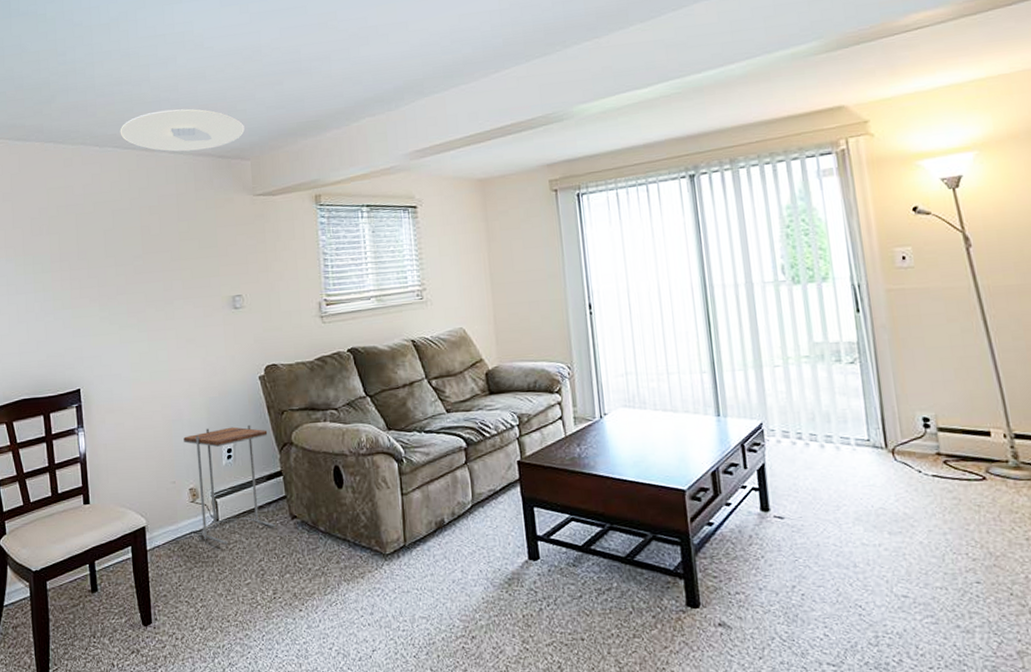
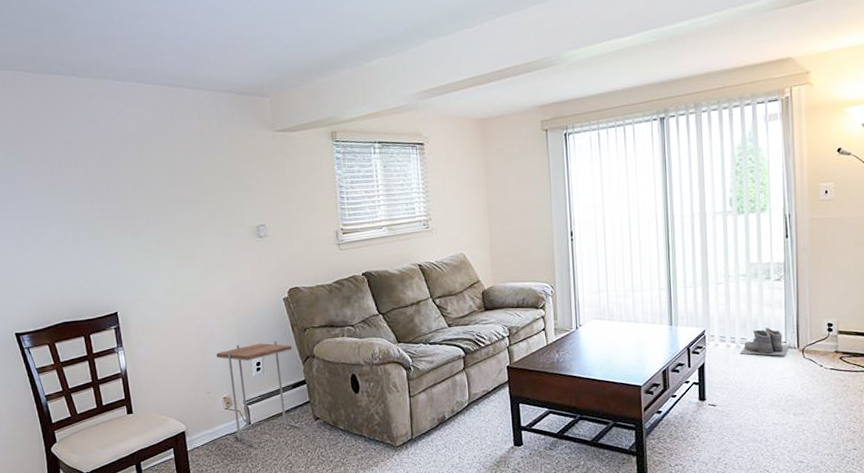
ceiling light: present [120,109,245,152] -> none [141,45,263,88]
boots: none [809,421,873,457] -> present [739,327,788,356]

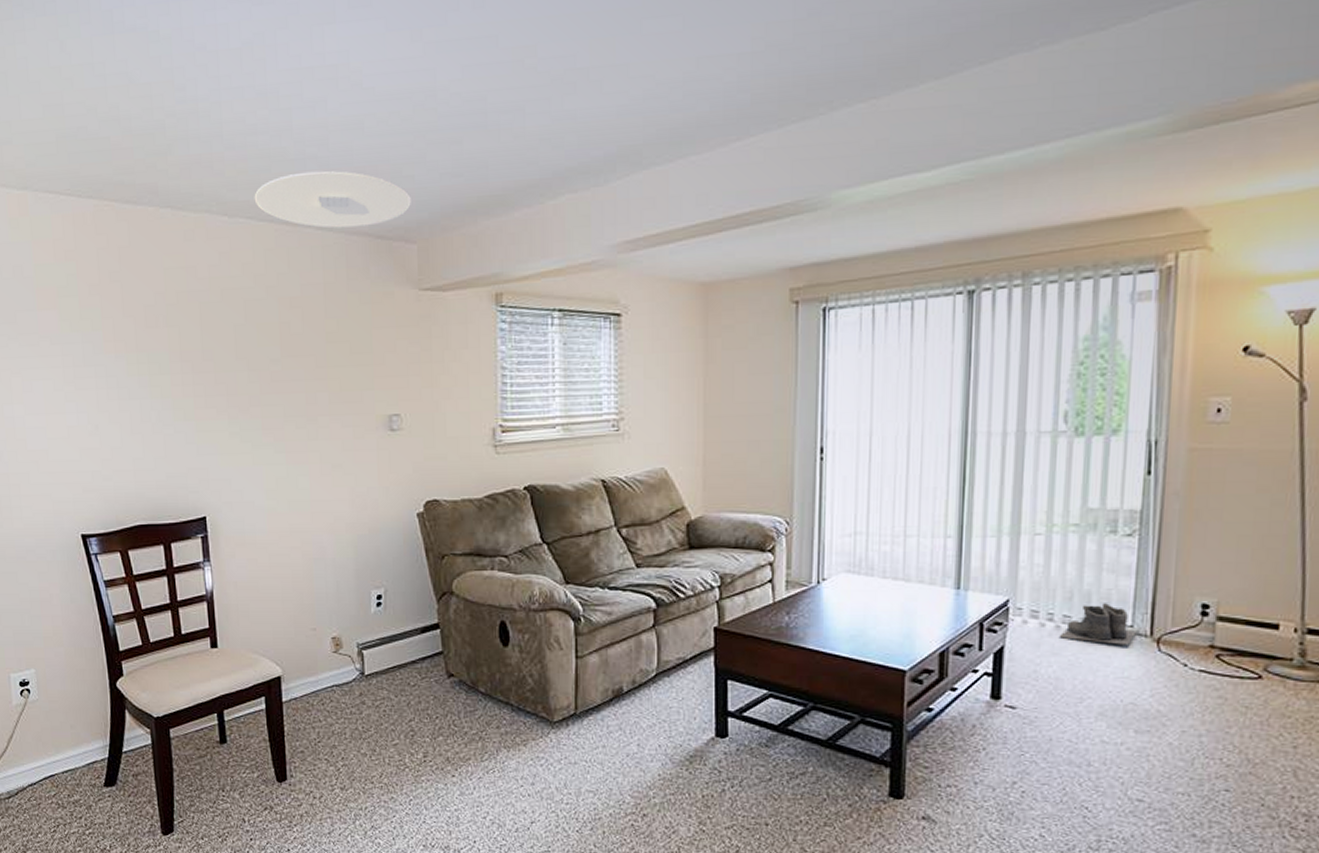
ceiling light: none [141,45,263,88] -> present [254,171,411,229]
side table: present [216,341,301,444] -> none [326,568,430,701]

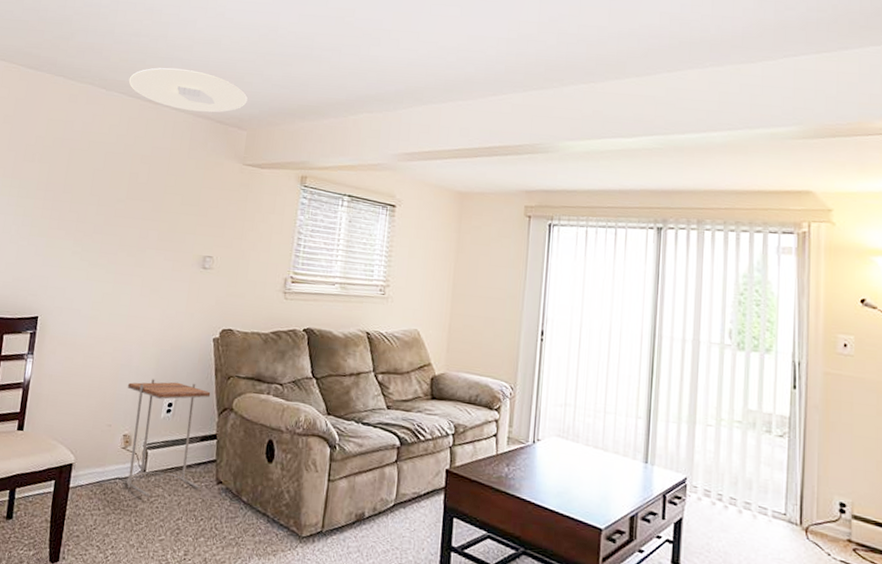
side table: none [326,568,430,701] -> present [126,379,211,497]
boots: present [1059,603,1136,645] -> none [727,490,788,531]

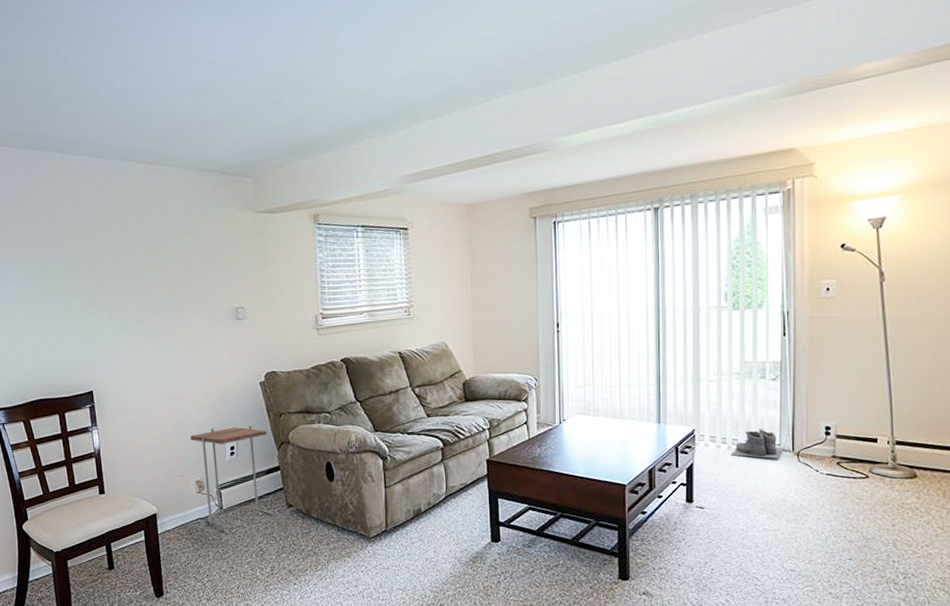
ceiling light: present [128,67,248,113] -> none [124,123,247,167]
boots: none [727,490,788,531] -> present [730,429,783,459]

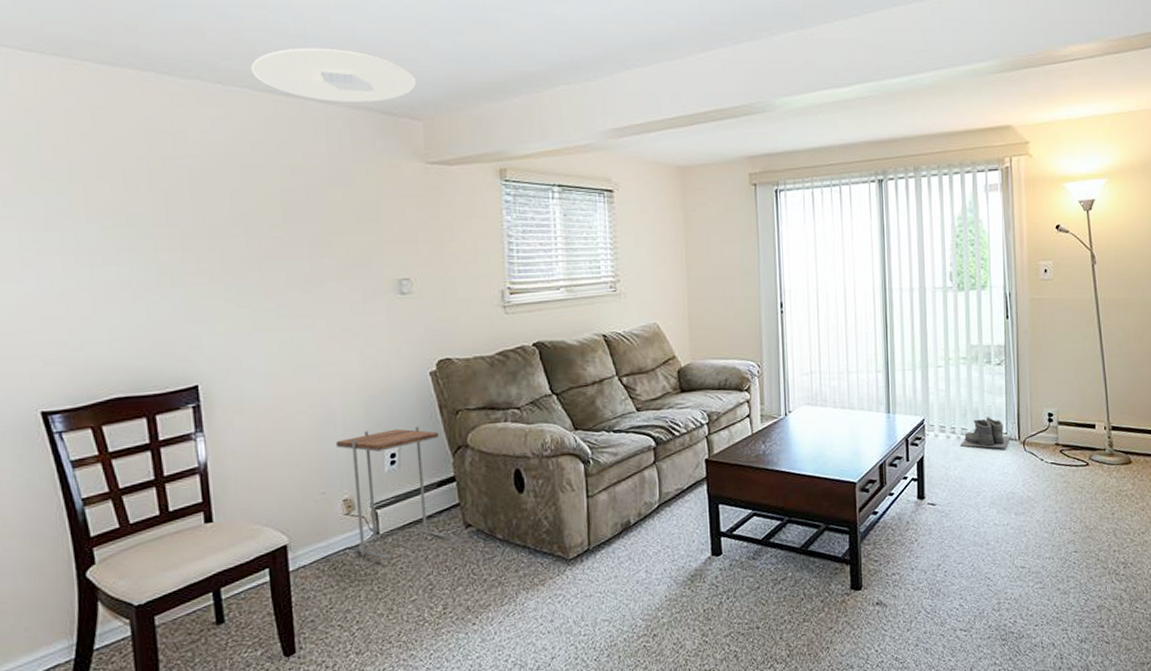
ceiling light: none [124,123,247,167] -> present [250,48,416,102]

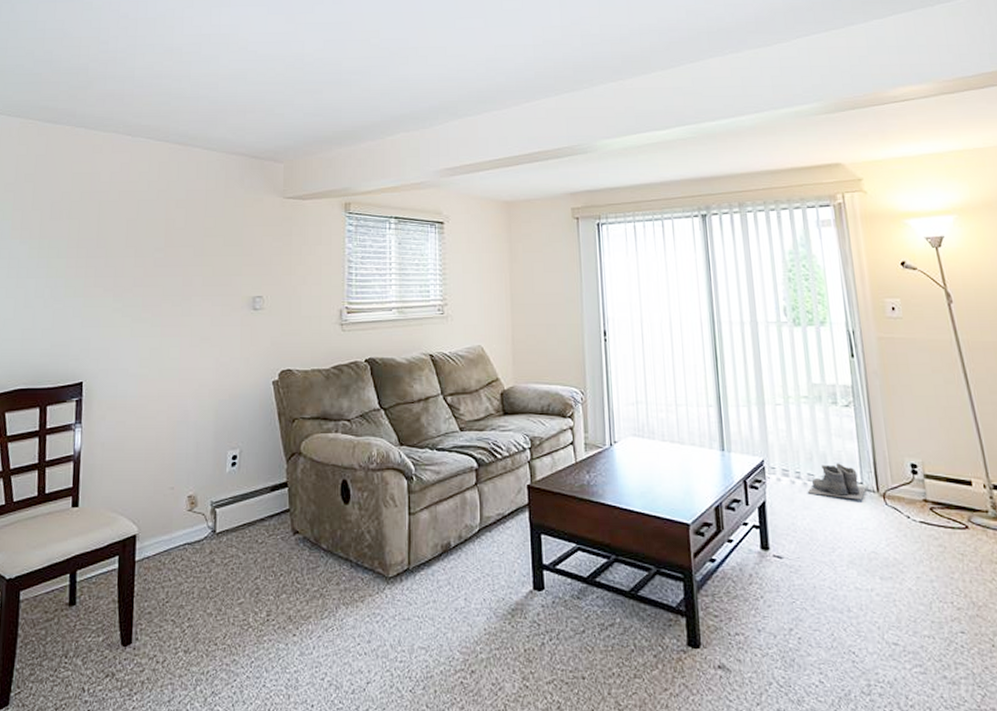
ceiling light: present [250,48,416,102] -> none [154,106,280,149]
side table: present [336,426,447,560] -> none [187,431,276,559]

